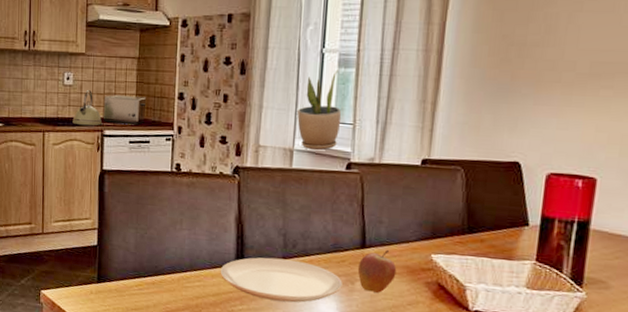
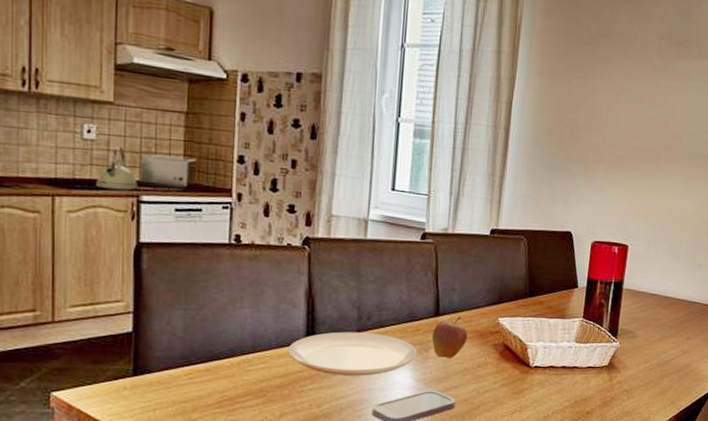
potted plant: present [296,70,341,151] -> none [371,140,416,221]

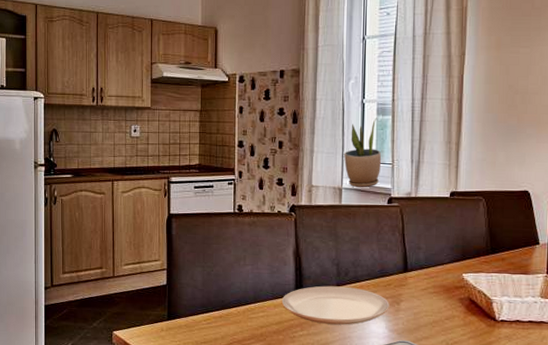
kettle: present [96,146,139,191] -> none [140,140,169,174]
toaster: present [139,153,198,191] -> none [169,144,209,172]
potted plant: none [371,140,416,221] -> present [343,117,381,188]
fruit: present [431,316,468,358] -> none [402,272,435,311]

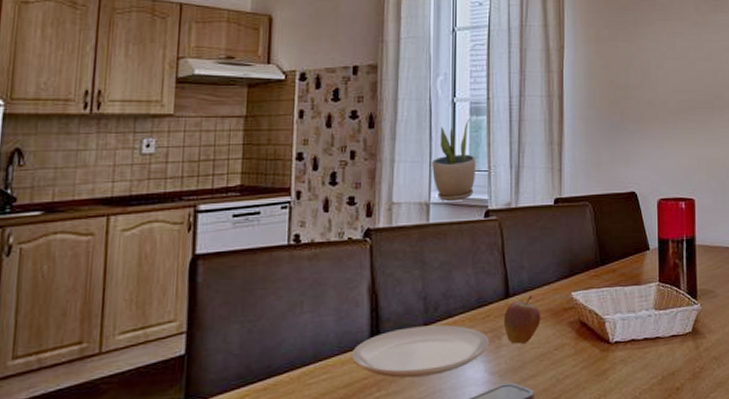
fruit: none [402,272,435,311] -> present [503,295,541,344]

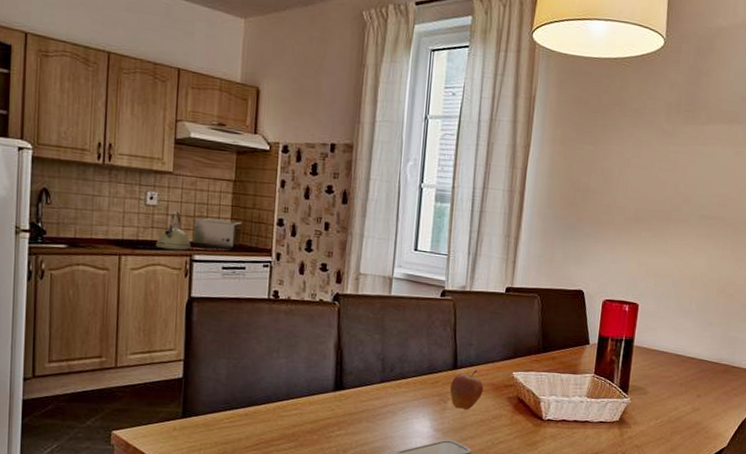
kettle: none [153,157,196,202] -> present [156,210,192,251]
toaster: none [197,160,256,195] -> present [192,217,243,251]
plate: present [351,324,489,378] -> none [318,382,436,424]
potted plant: present [431,118,475,202] -> none [396,204,437,279]

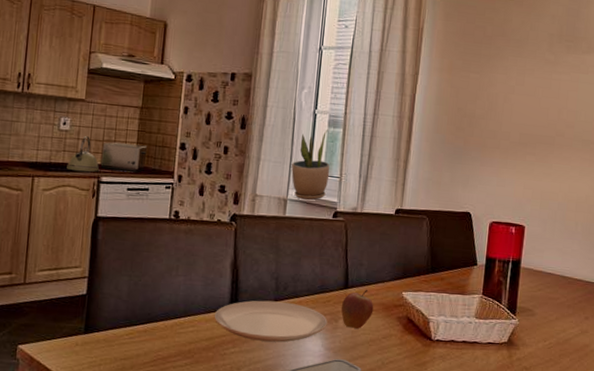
plate: none [318,382,436,424] -> present [214,300,328,342]
potted plant: none [396,204,437,279] -> present [291,129,330,201]

